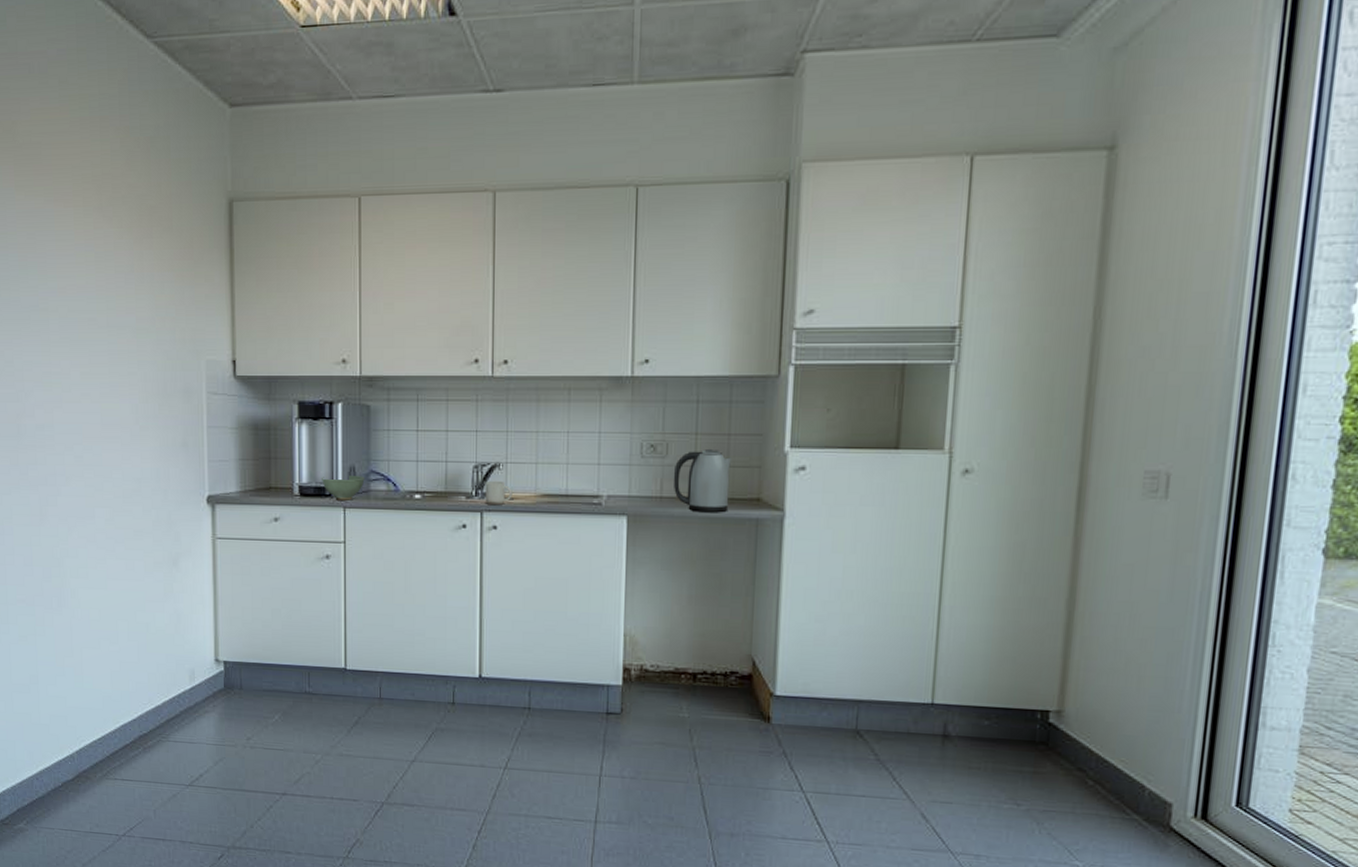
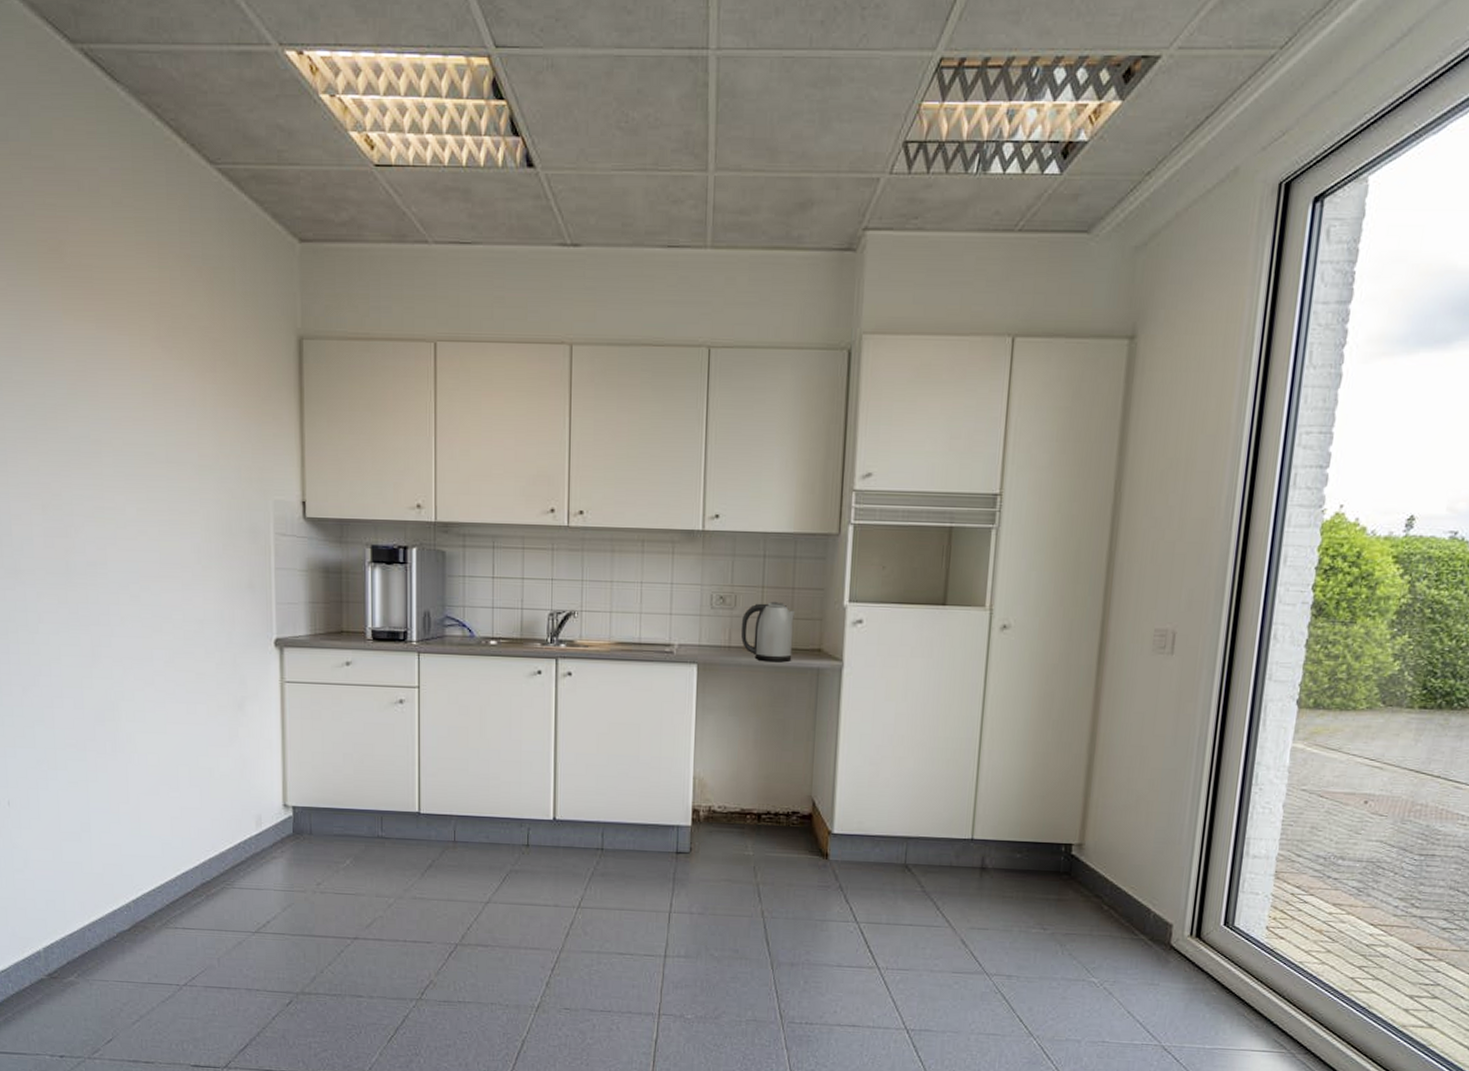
bowl: present [322,476,365,501] -> none [395,621,440,646]
mug: present [485,480,513,506] -> none [560,628,587,653]

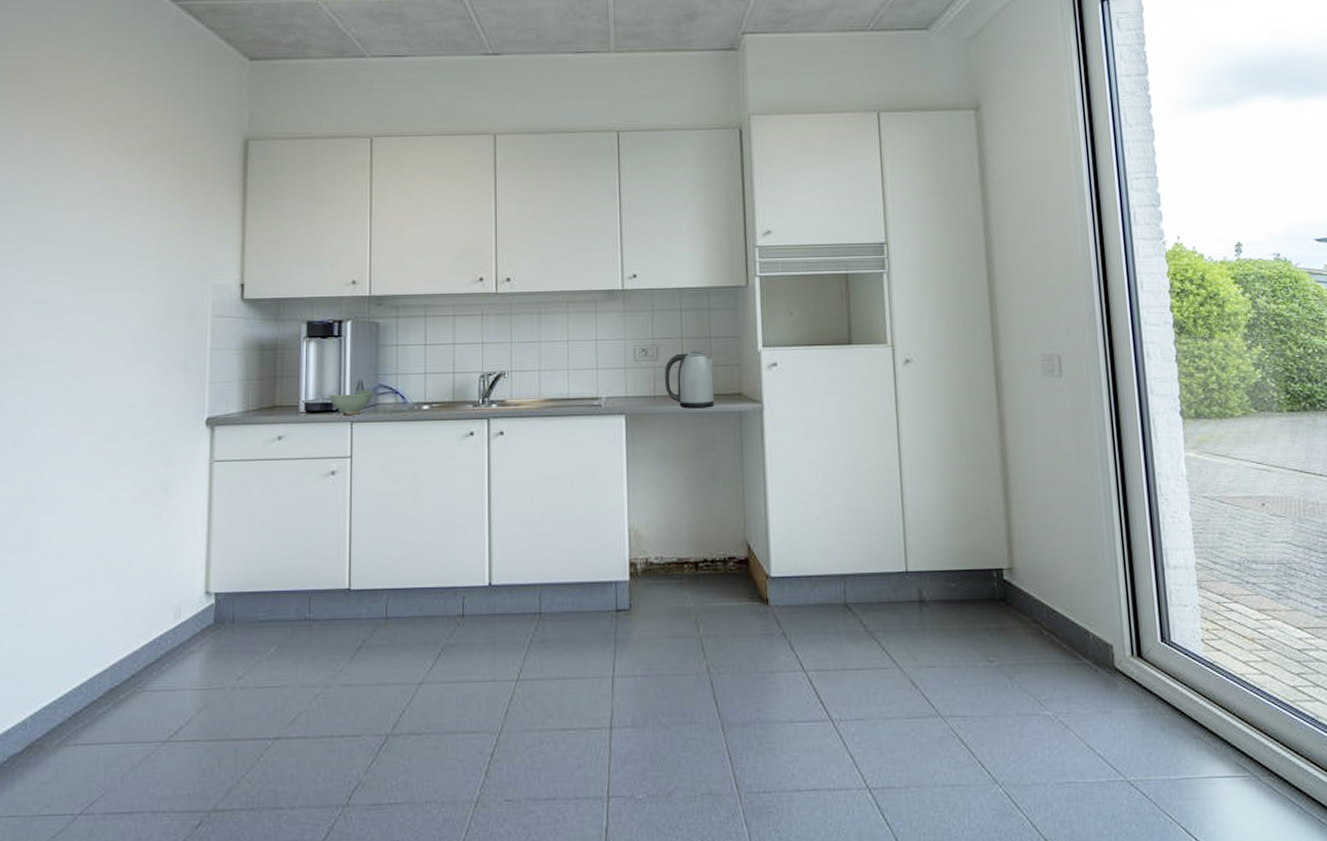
bowl: none [395,621,440,646] -> present [329,390,373,415]

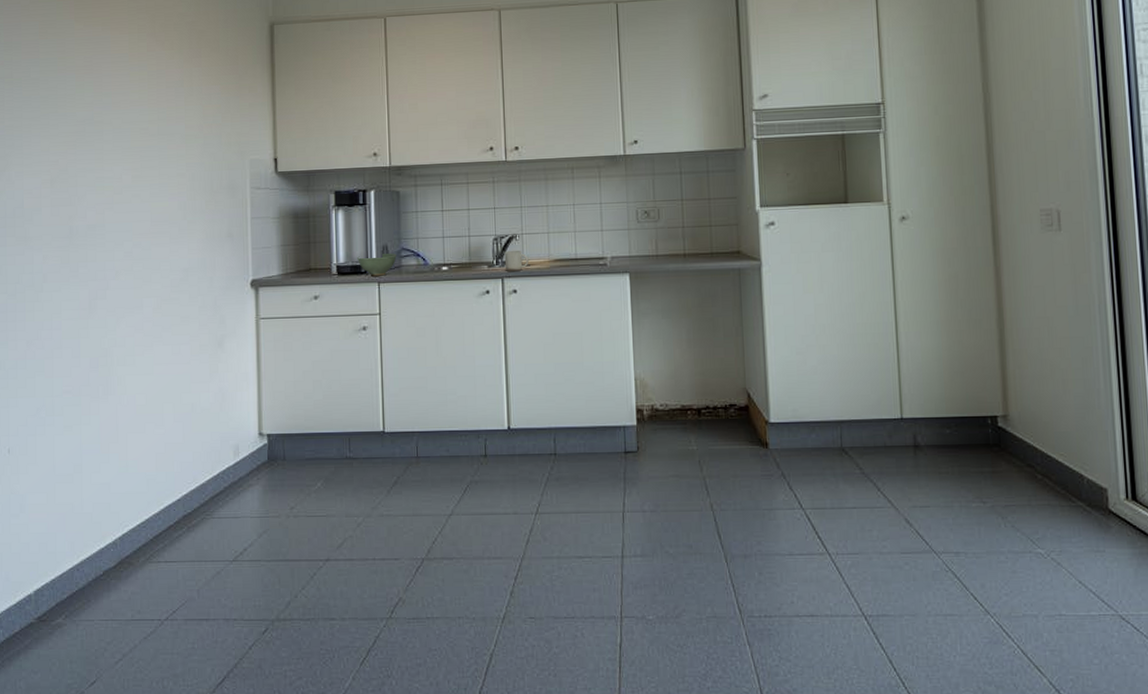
mug: none [491,388,518,412] -> present [504,250,529,272]
kettle: present [664,351,715,409] -> none [665,212,715,267]

